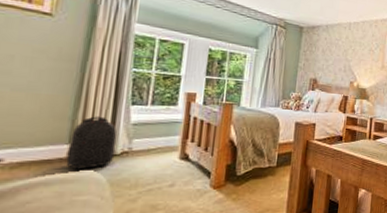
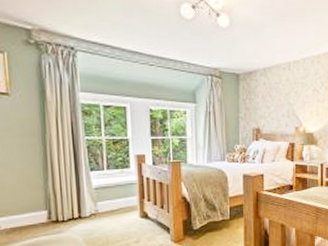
backpack: present [66,116,118,170] -> none [46,184,85,232]

